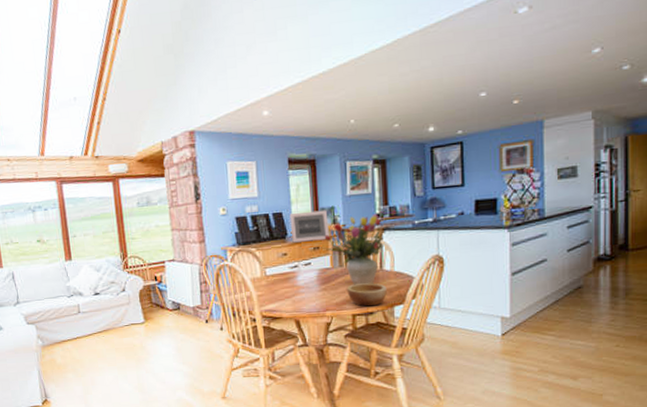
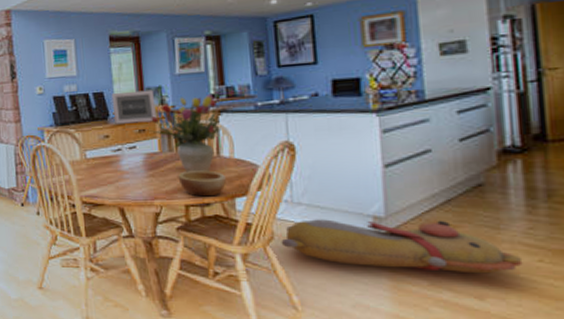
dog bed: none [429,317,606,360] -> present [281,219,523,274]

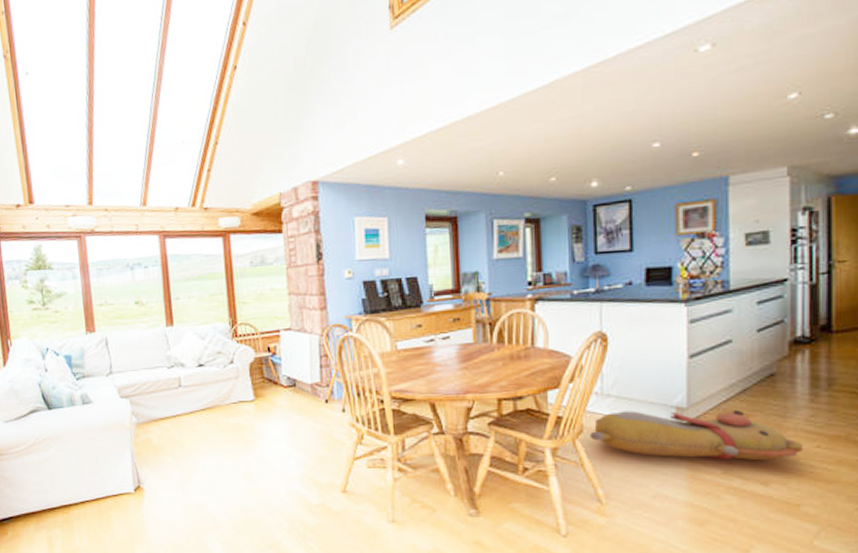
picture frame: present [111,89,157,124] -> none [425,275,472,313]
flower arrangement: present [151,94,220,172] -> none [466,281,536,364]
bowl: present [178,170,226,197] -> none [491,362,539,390]

